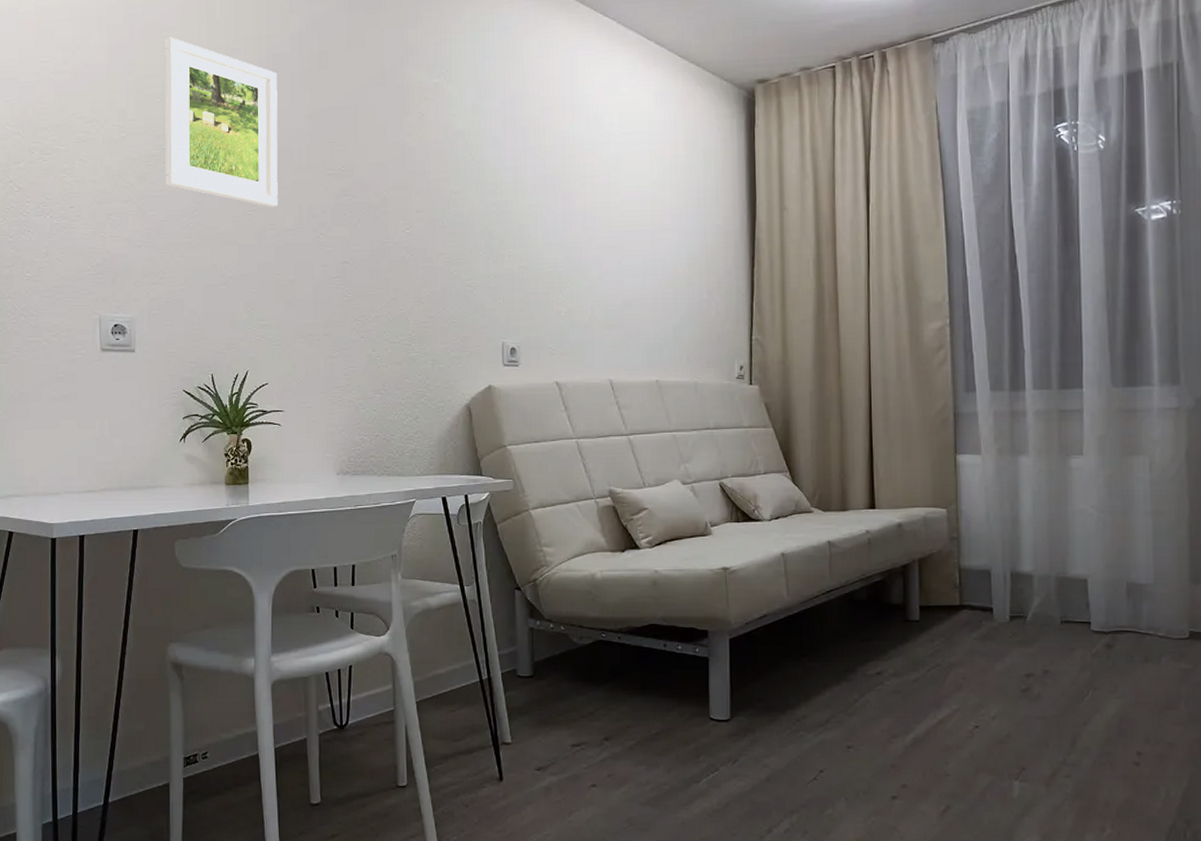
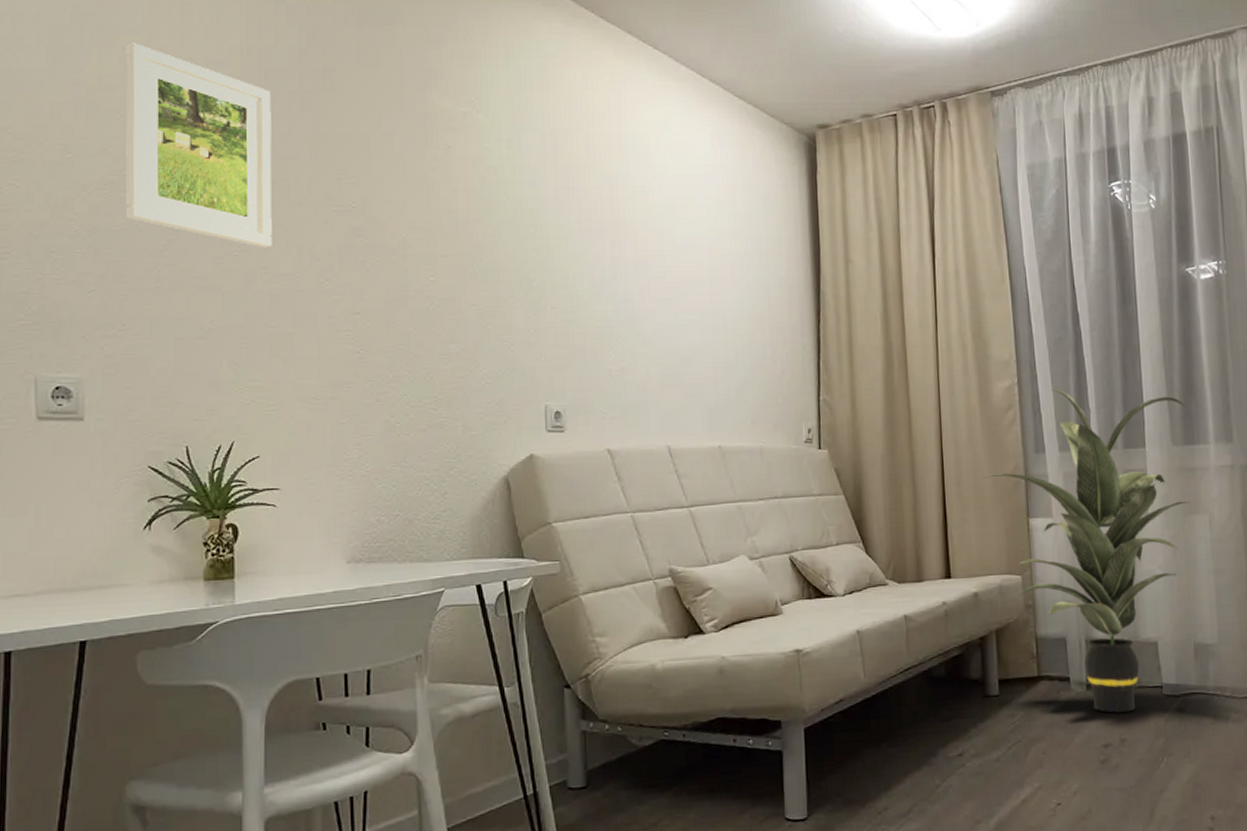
indoor plant: none [910,330,1129,645] -> present [982,389,1190,713]

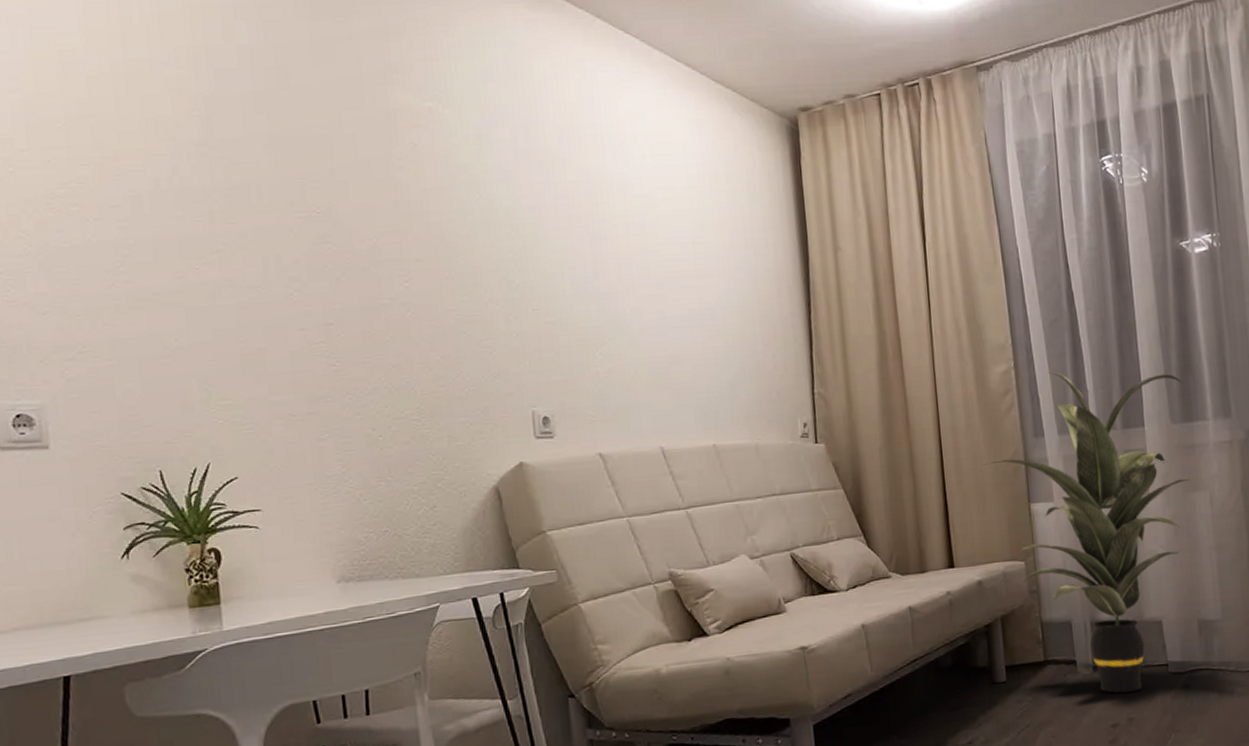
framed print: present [125,42,272,248] -> none [62,45,235,260]

